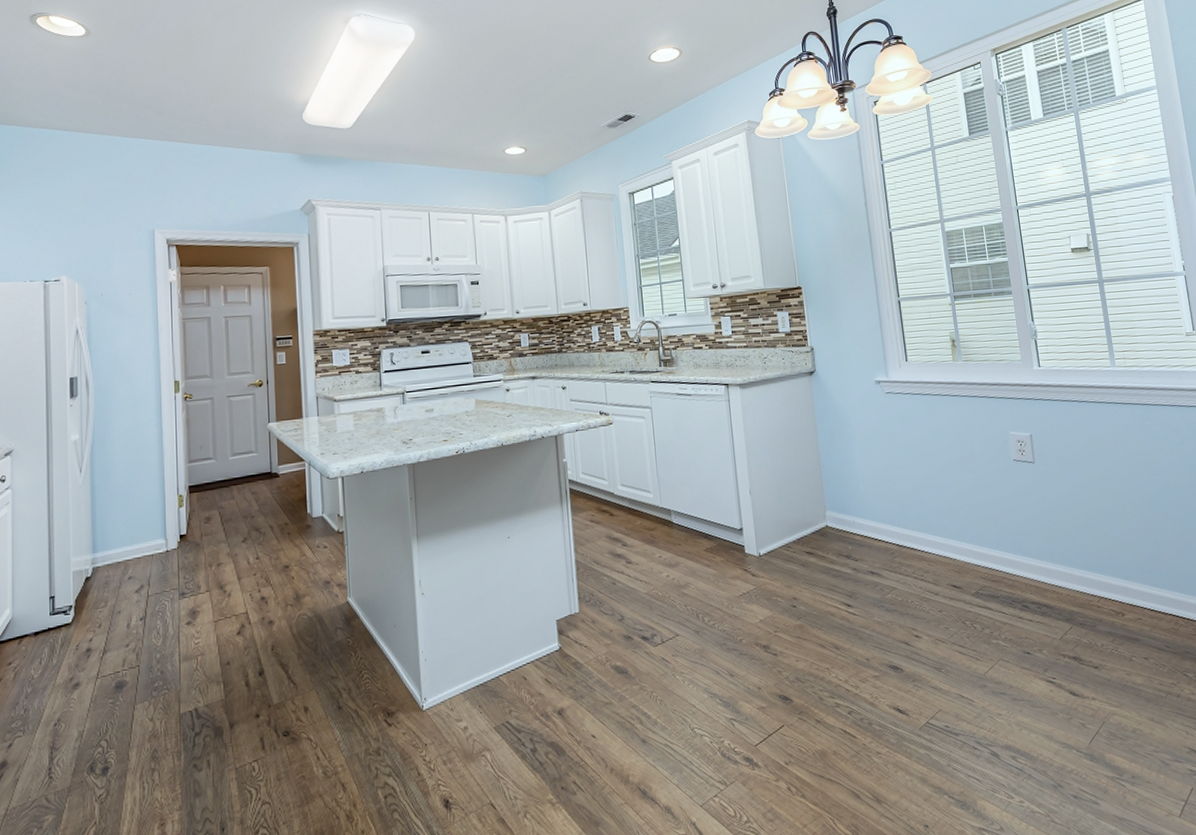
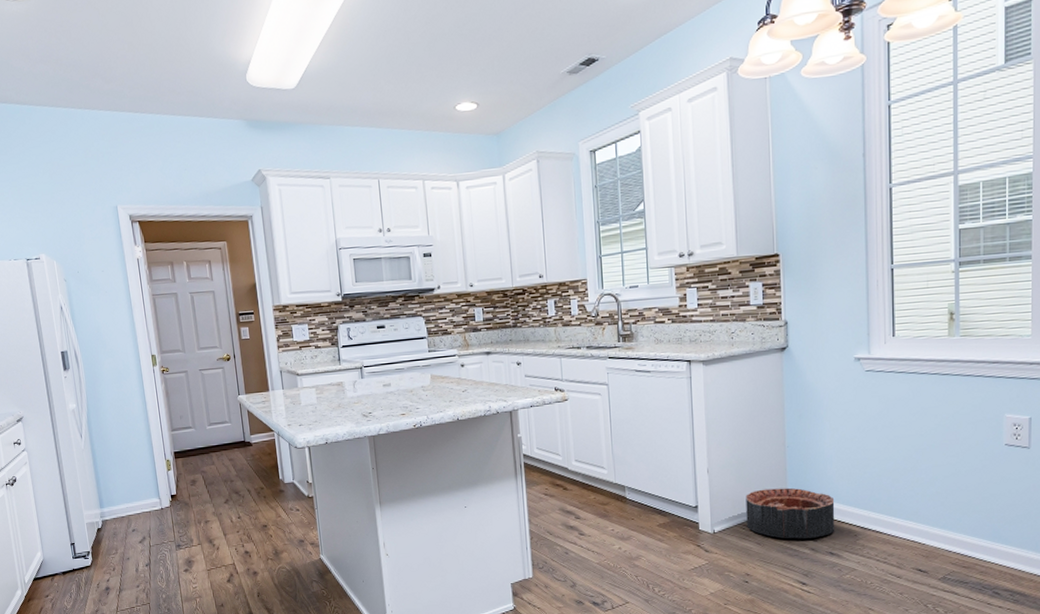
basket: none [787,507,873,559] -> present [746,487,835,539]

